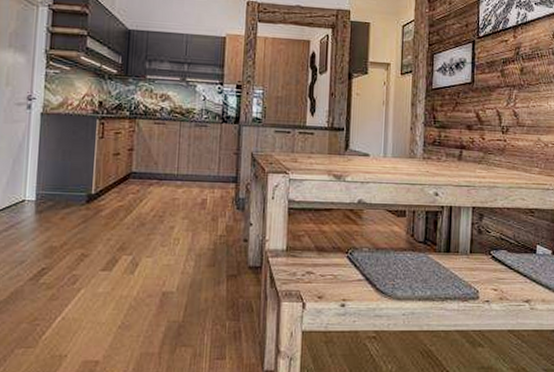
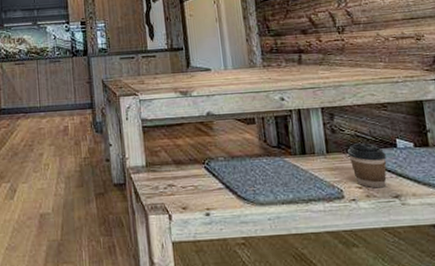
coffee cup: none [490,246,525,292] -> present [347,143,387,188]

